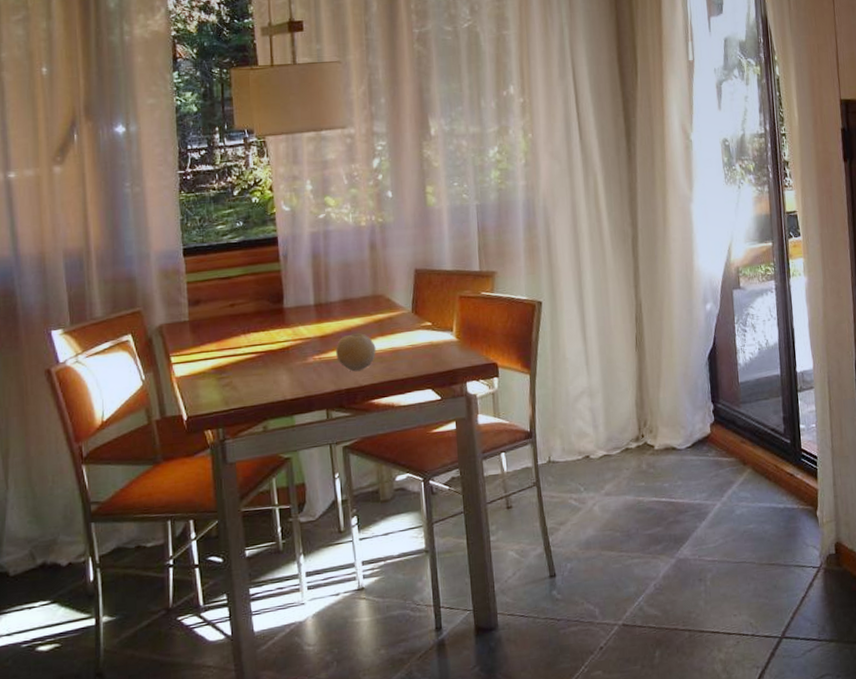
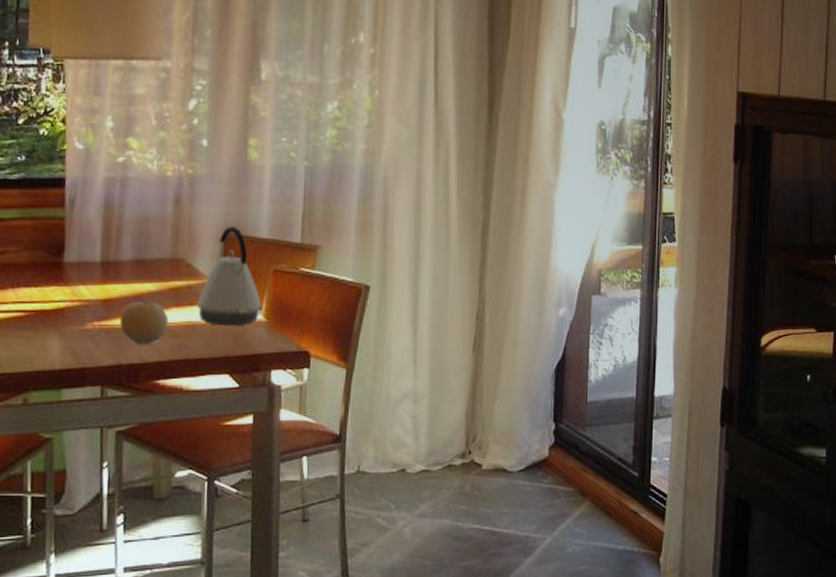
kettle: none [398,263,452,349] -> present [197,227,262,326]

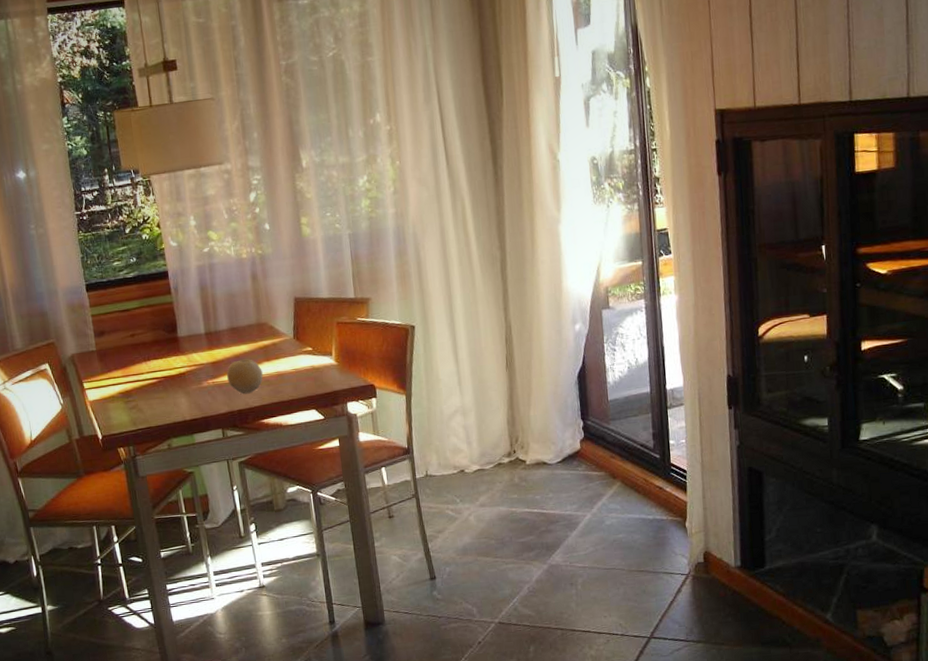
kettle: present [197,227,262,326] -> none [282,292,332,372]

